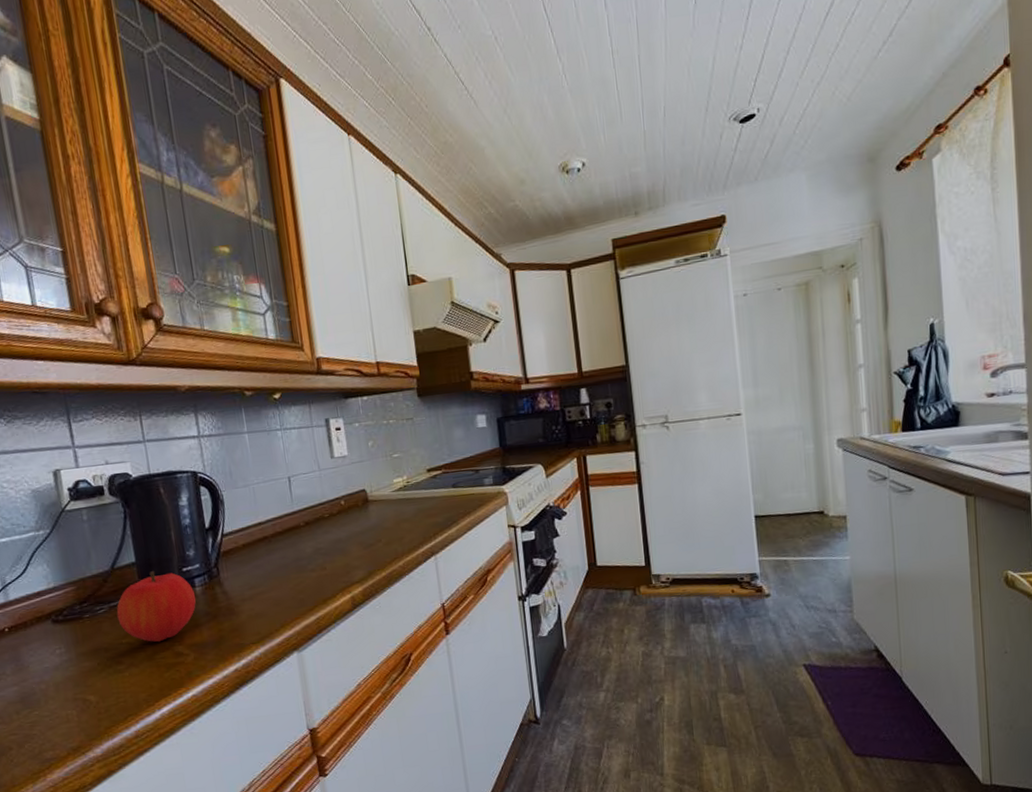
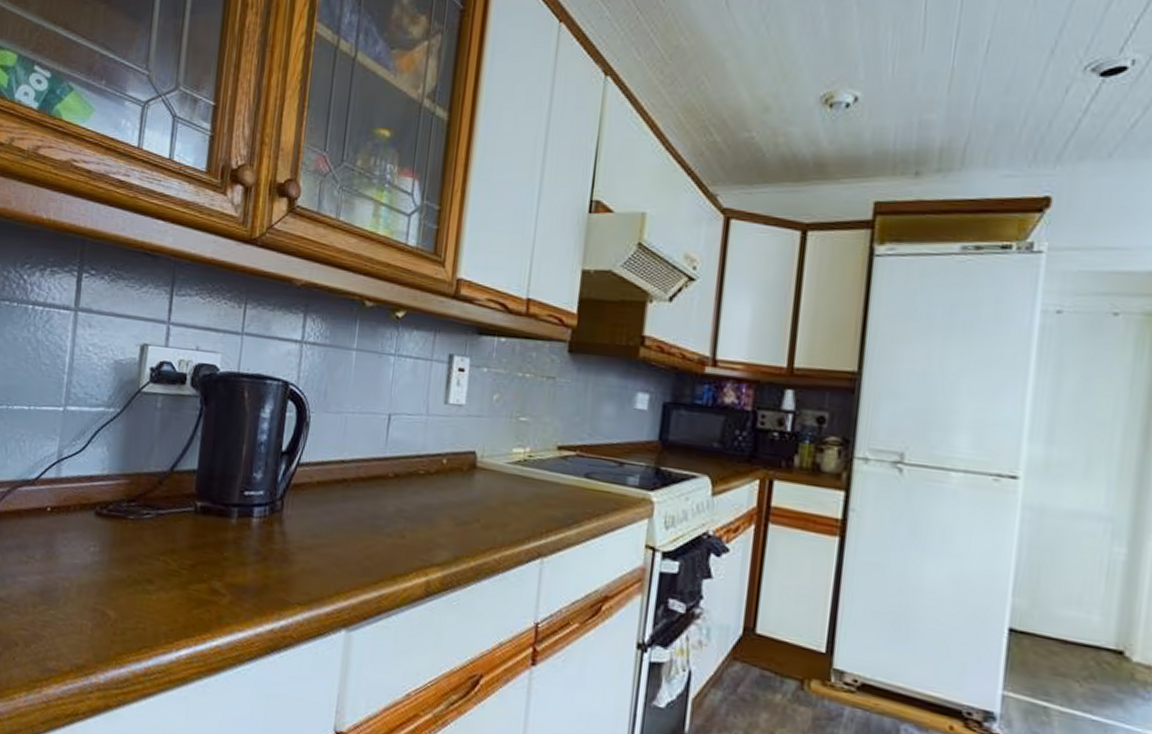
fruit: present [116,571,196,643] -> none [161,485,251,571]

